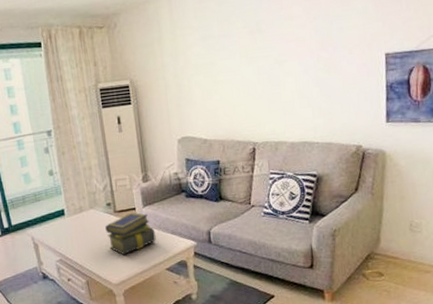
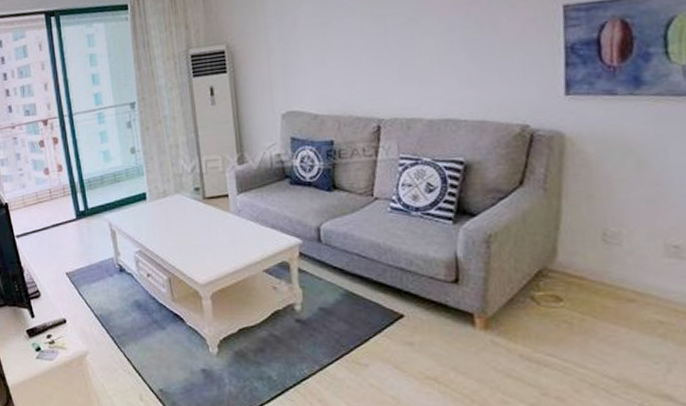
stack of books: present [105,212,156,255] -> none [192,199,252,250]

